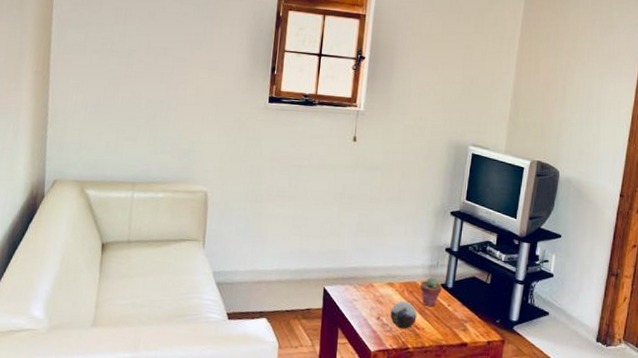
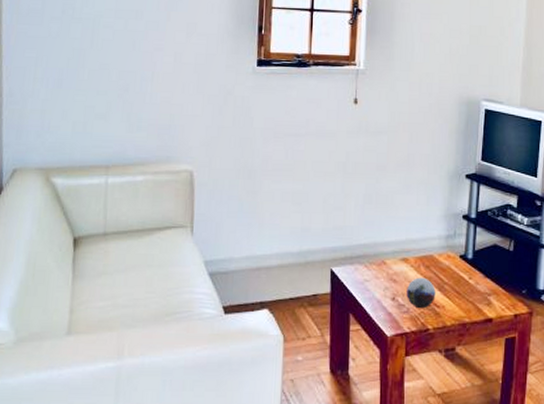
potted succulent: present [420,277,442,307] -> none [437,248,461,282]

